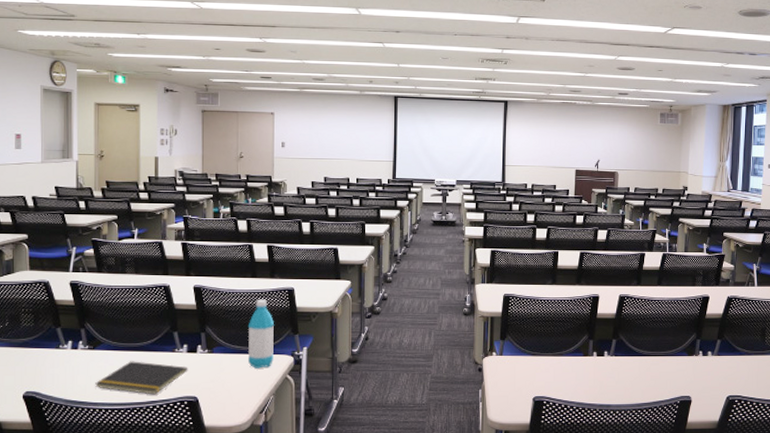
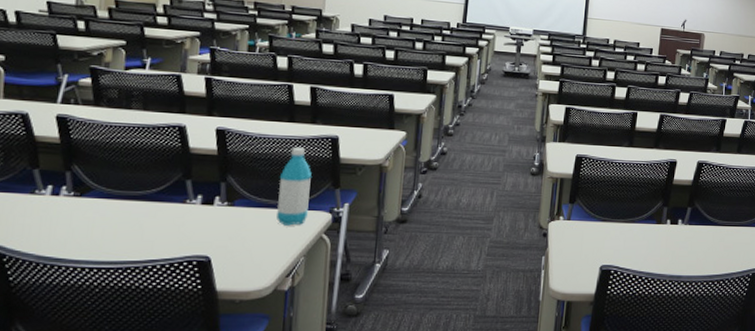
notepad: present [95,361,188,395] -> none [78,212,201,253]

